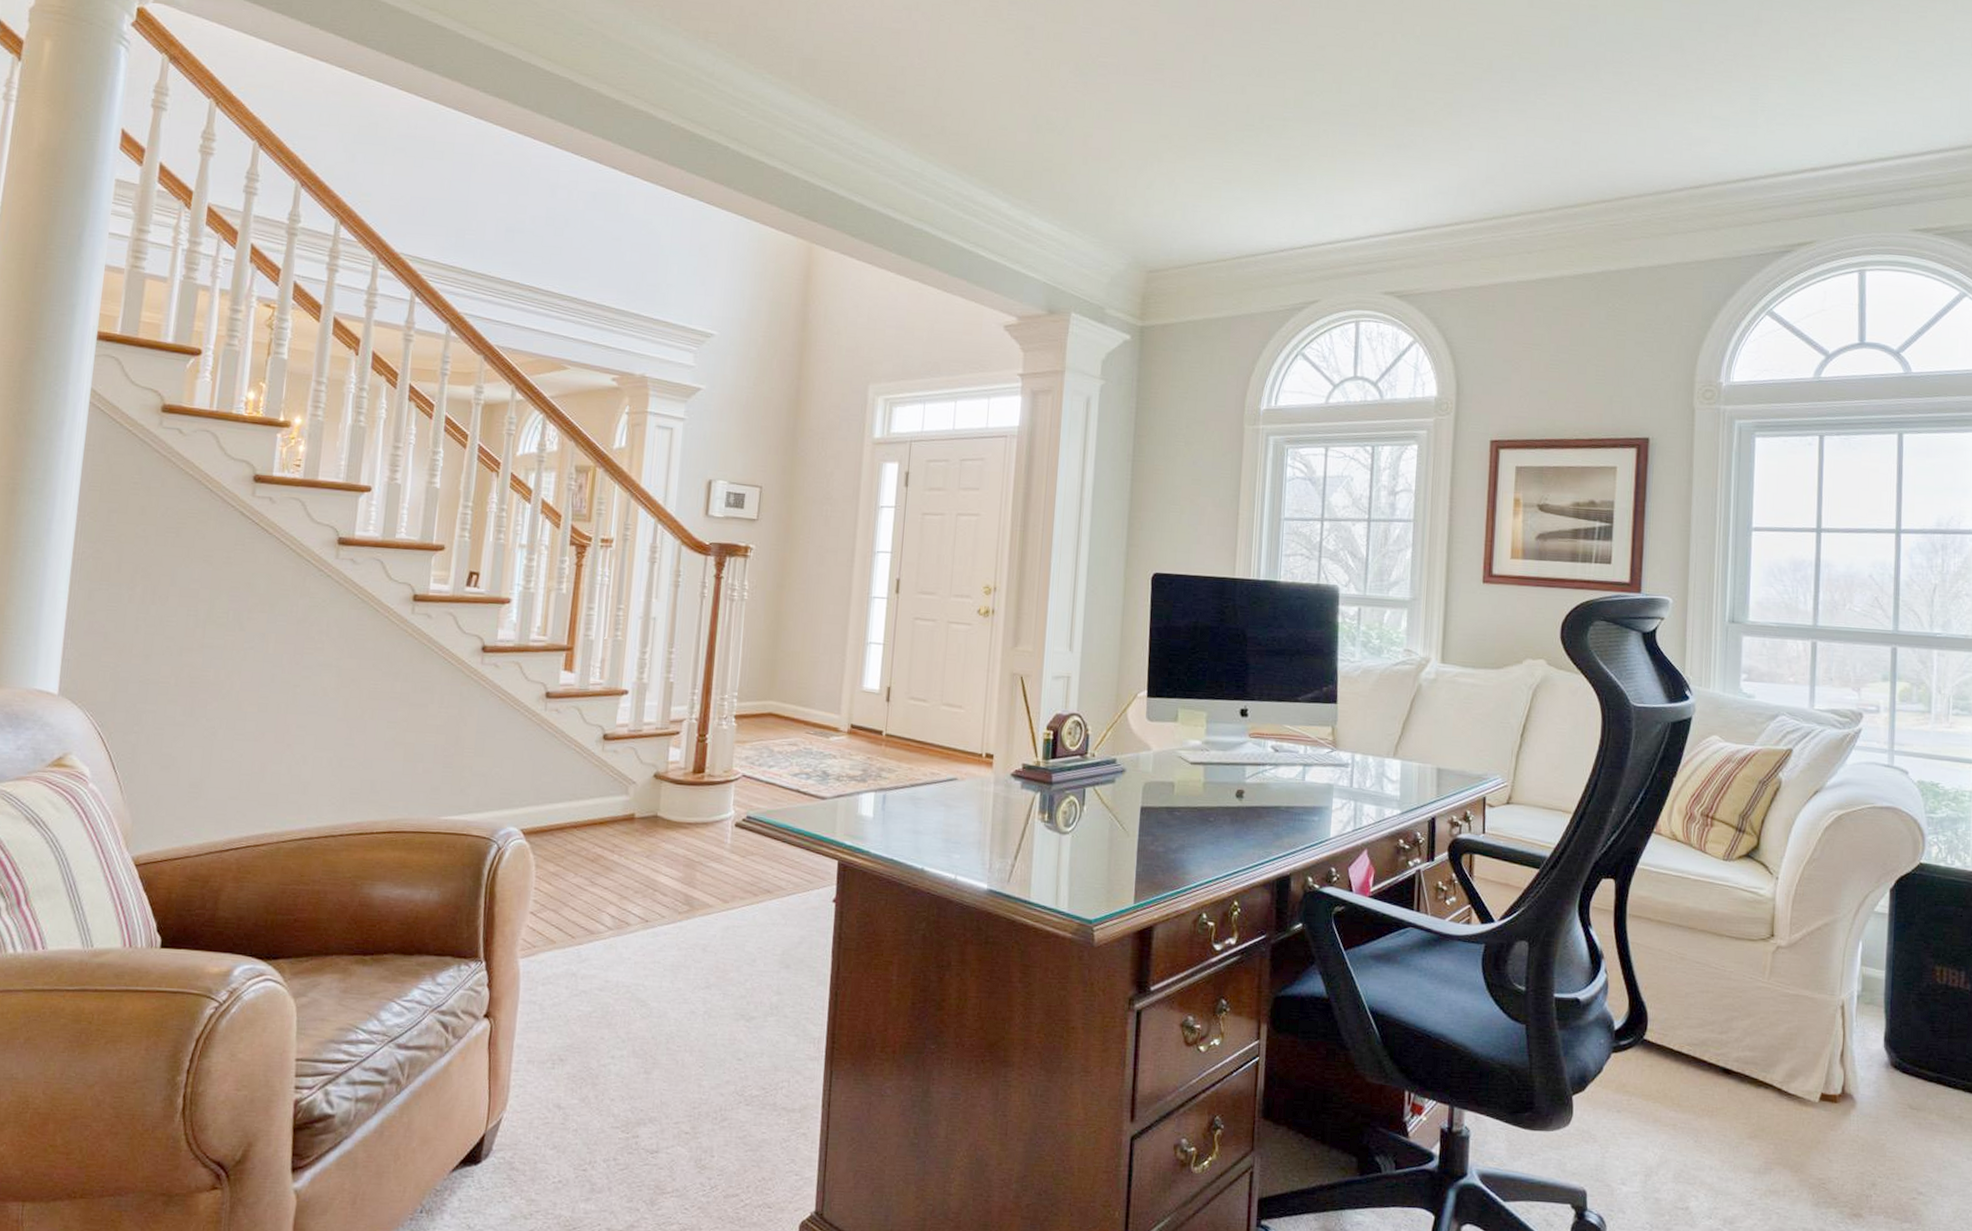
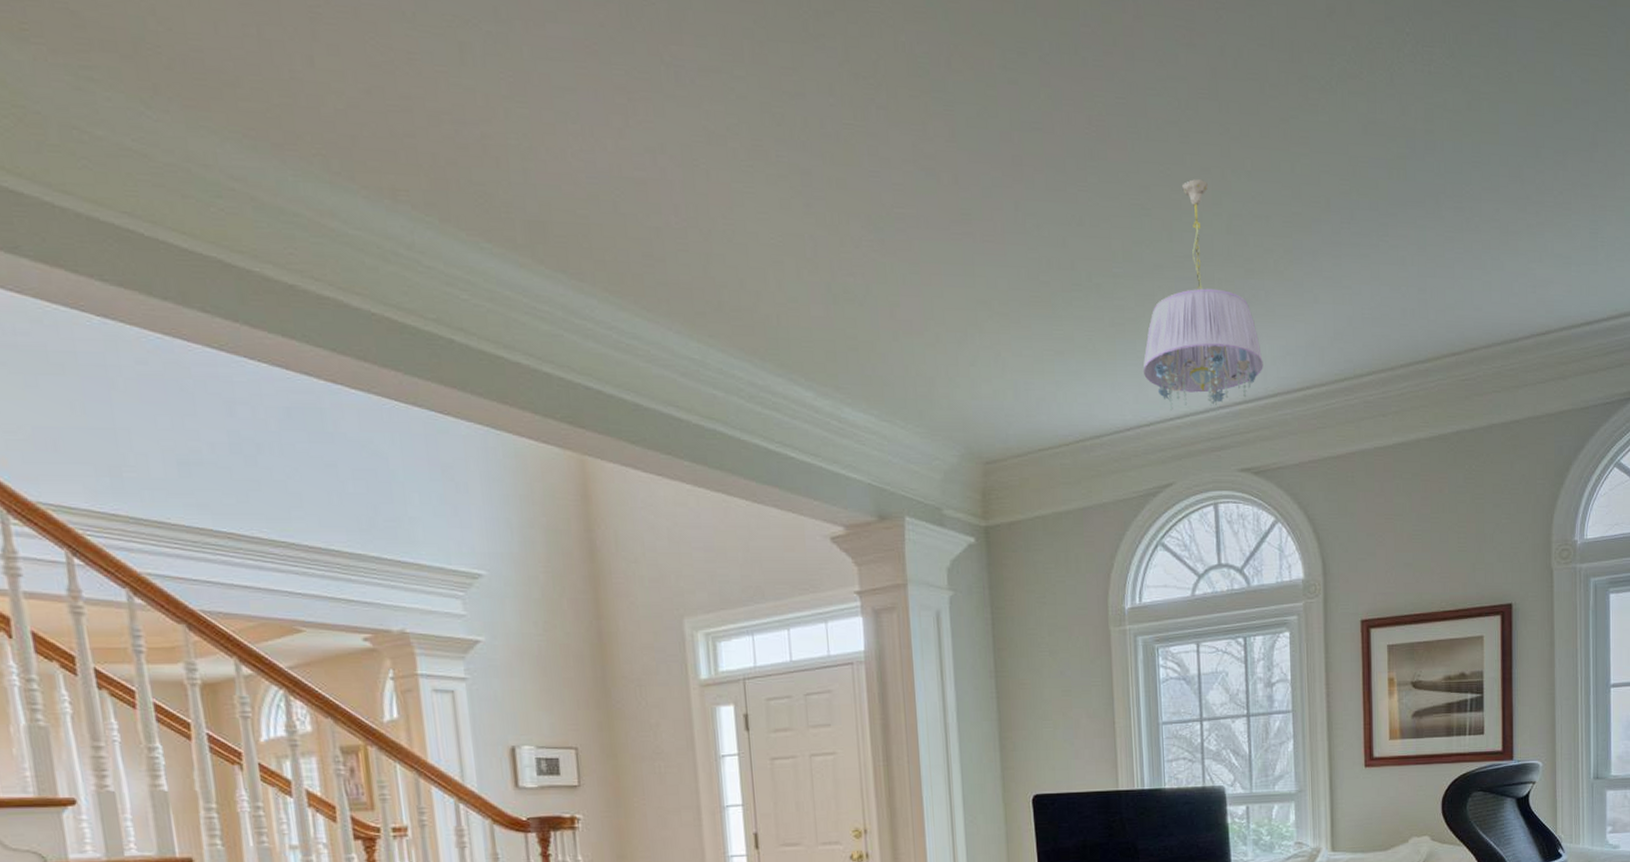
ceiling light fixture: none [1302,41,1415,241] -> present [1143,179,1263,413]

